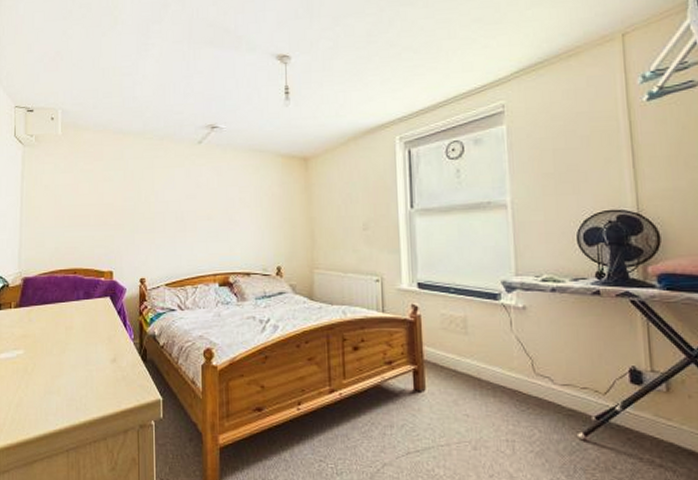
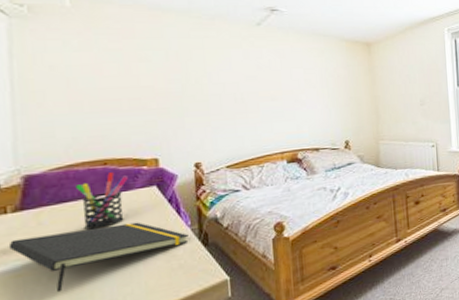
notepad: none [10,329,131,383] -> present [8,222,188,293]
pen holder: none [54,281,91,331] -> present [74,172,129,230]

